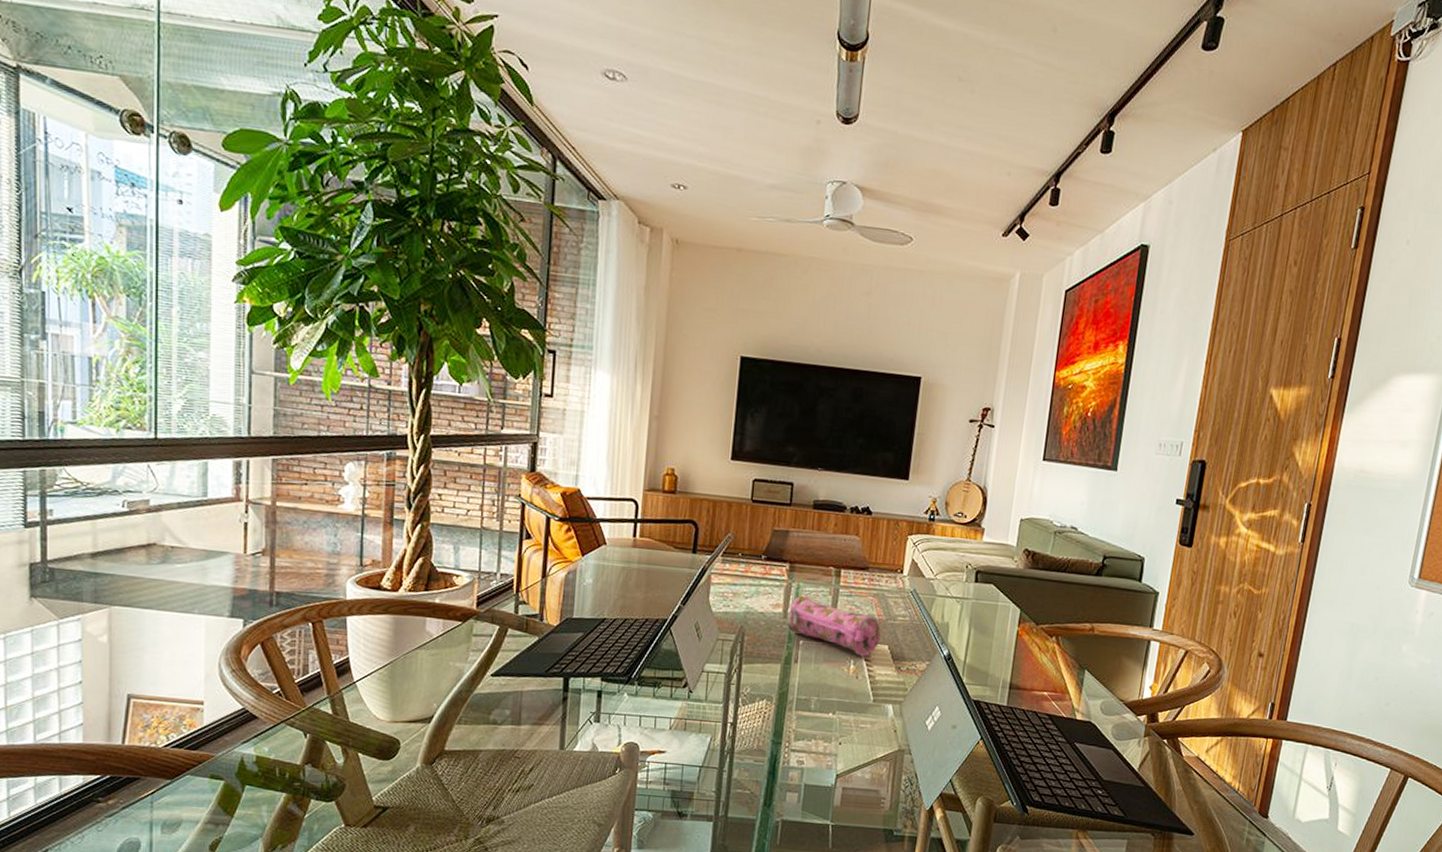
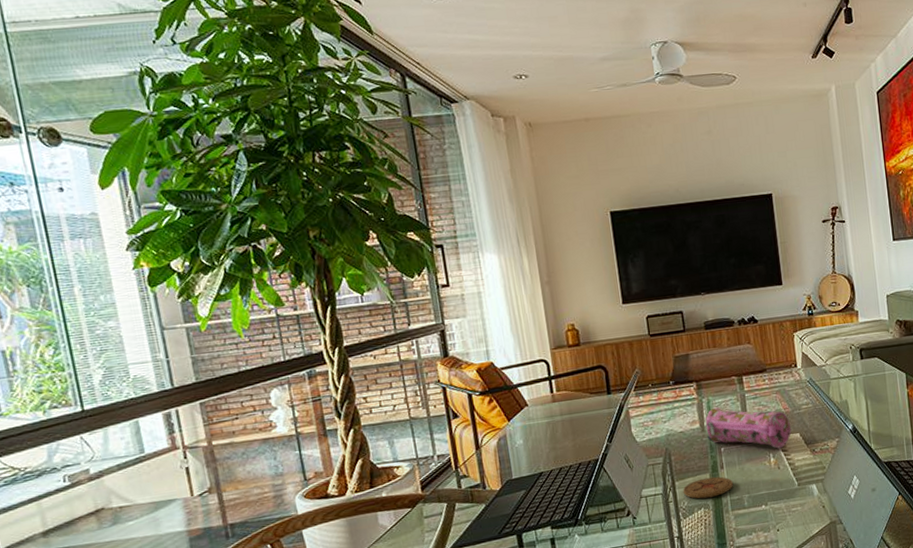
coaster: none [748,667,805,691] -> present [682,476,734,499]

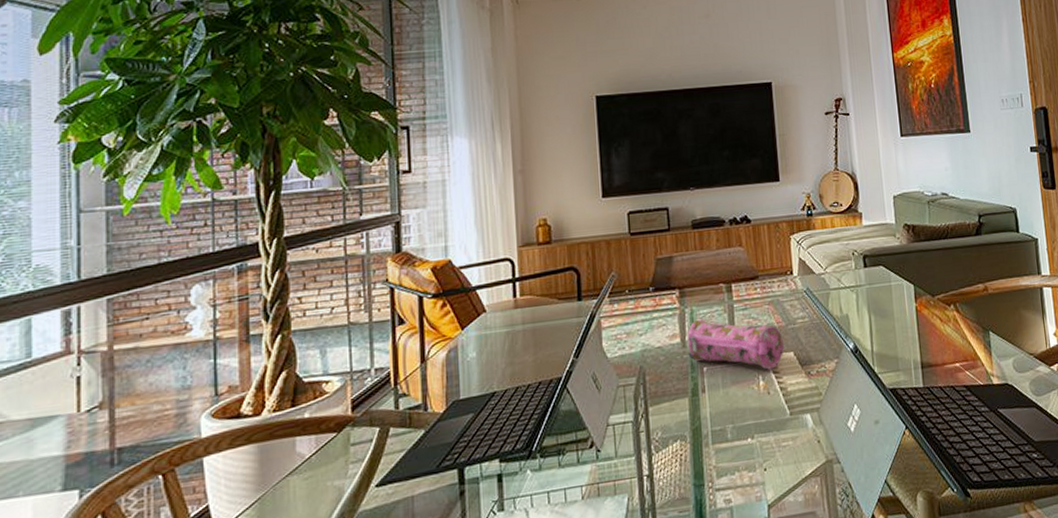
coaster: present [682,476,734,499] -> none [656,402,716,429]

